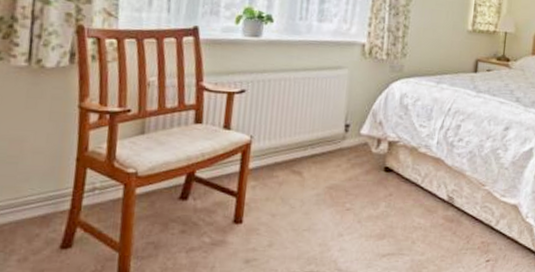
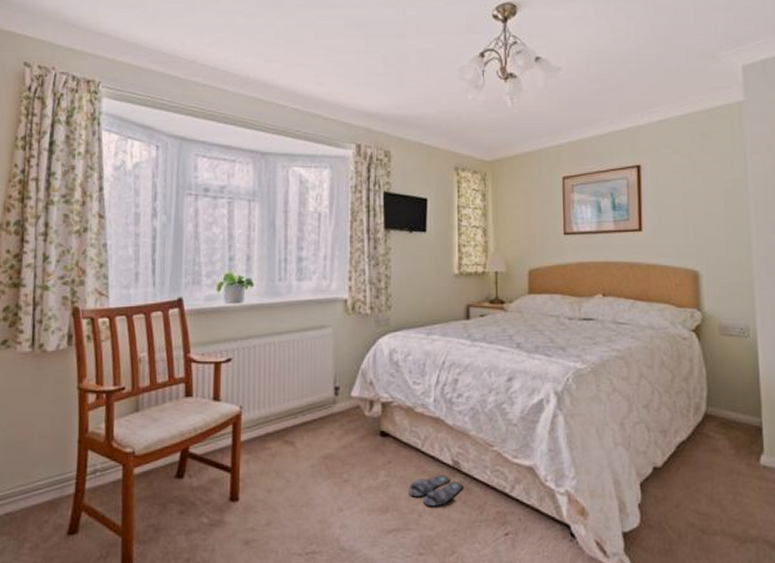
slippers: none [405,208,455,236] -> present [409,475,463,507]

